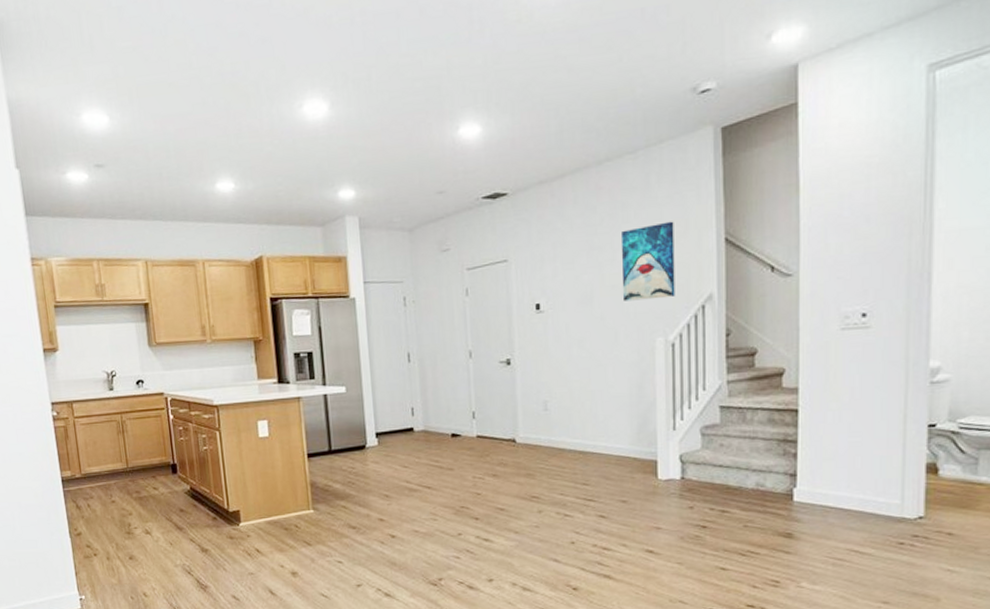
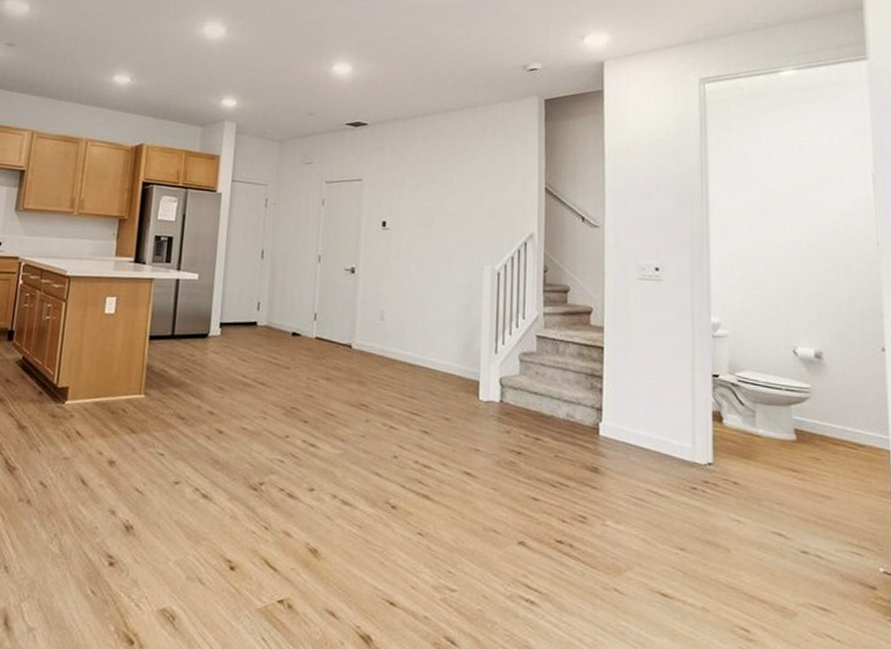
wall art: present [622,221,675,301] -> none [457,167,504,232]

